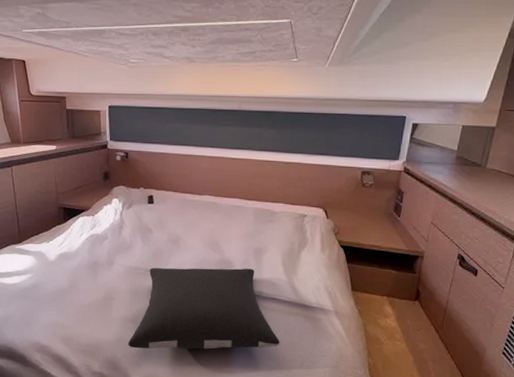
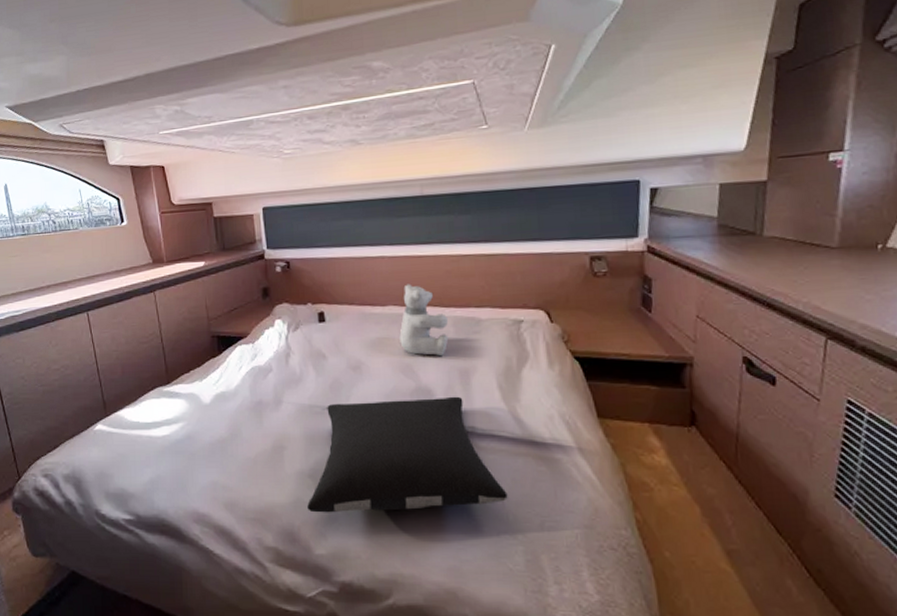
teddy bear: none [211,179,250,237] -> present [399,284,449,356]

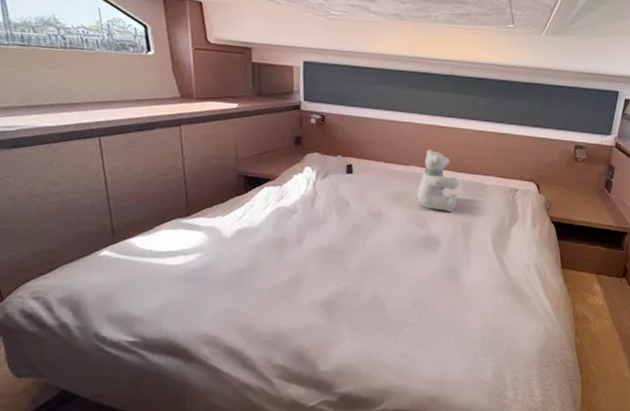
pillow: present [307,396,508,513] -> none [317,245,487,337]

